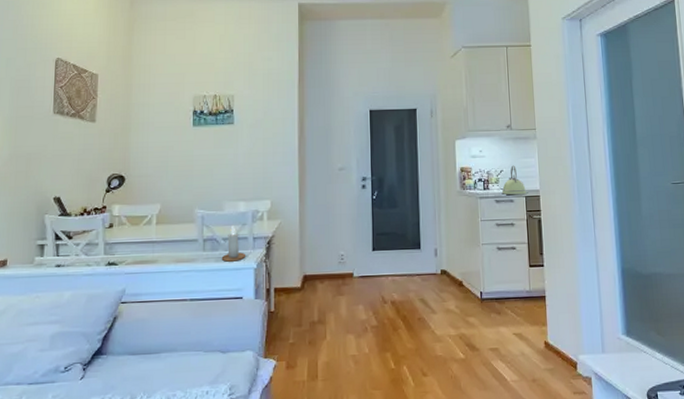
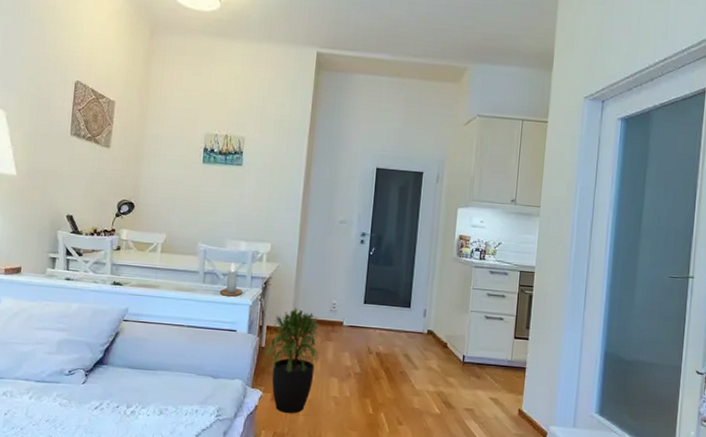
potted plant: none [274,263,333,381] -> present [264,306,321,413]
kettle: present [501,165,527,195] -> none [497,239,523,270]

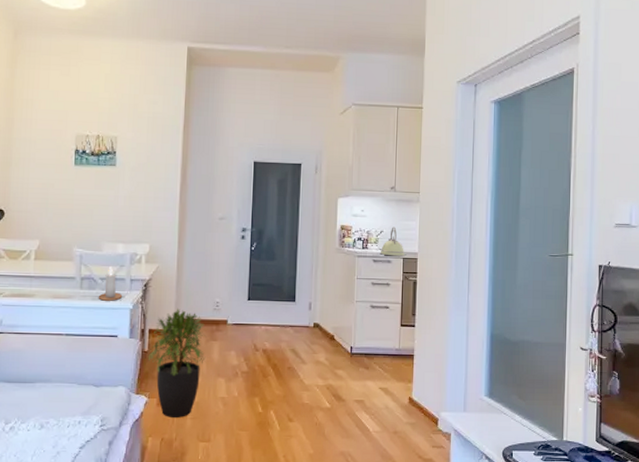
kettle: none [497,239,523,270] -> present [380,227,405,257]

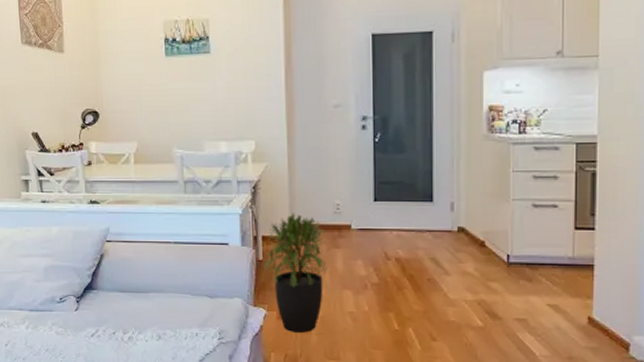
candle: present [98,266,122,301] -> none [204,168,229,206]
kettle: present [380,227,405,257] -> none [543,103,579,142]

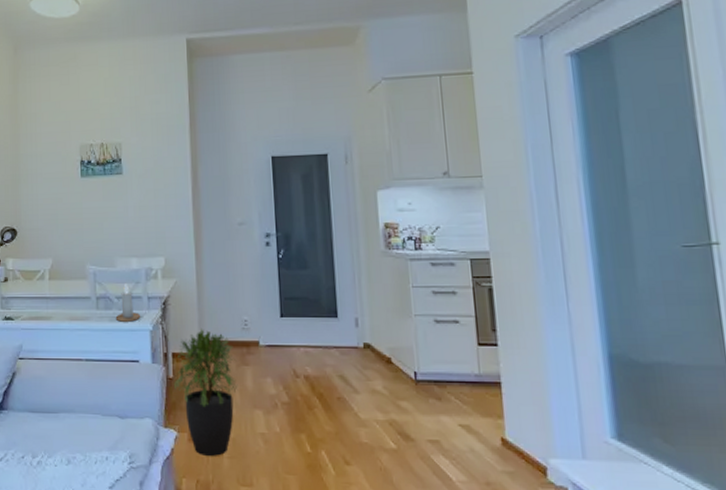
candle: none [204,168,229,206] -> present [115,284,140,322]

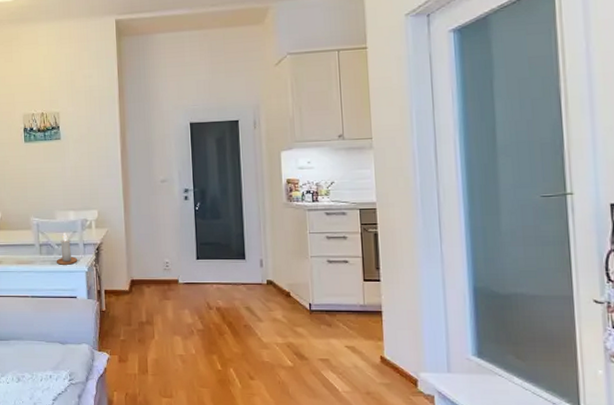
potted plant: present [173,327,238,456] -> none [106,269,161,374]

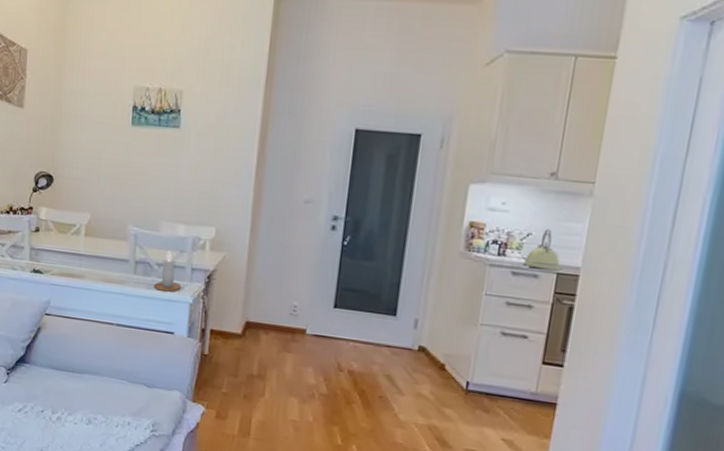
kettle: none [332,176,362,208] -> present [523,228,562,271]

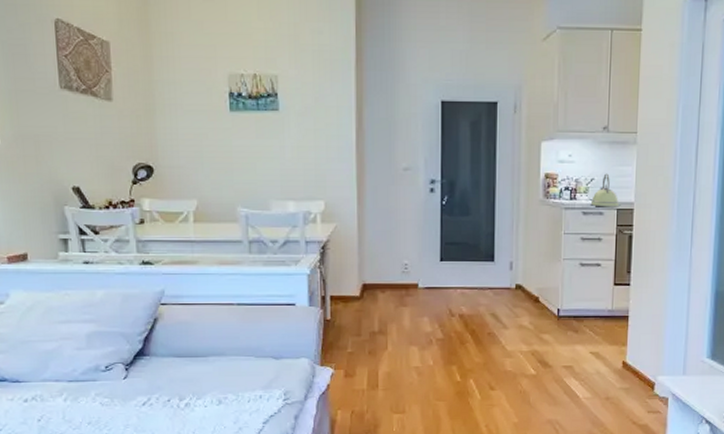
candle: present [153,251,181,292] -> none [270,227,297,266]

